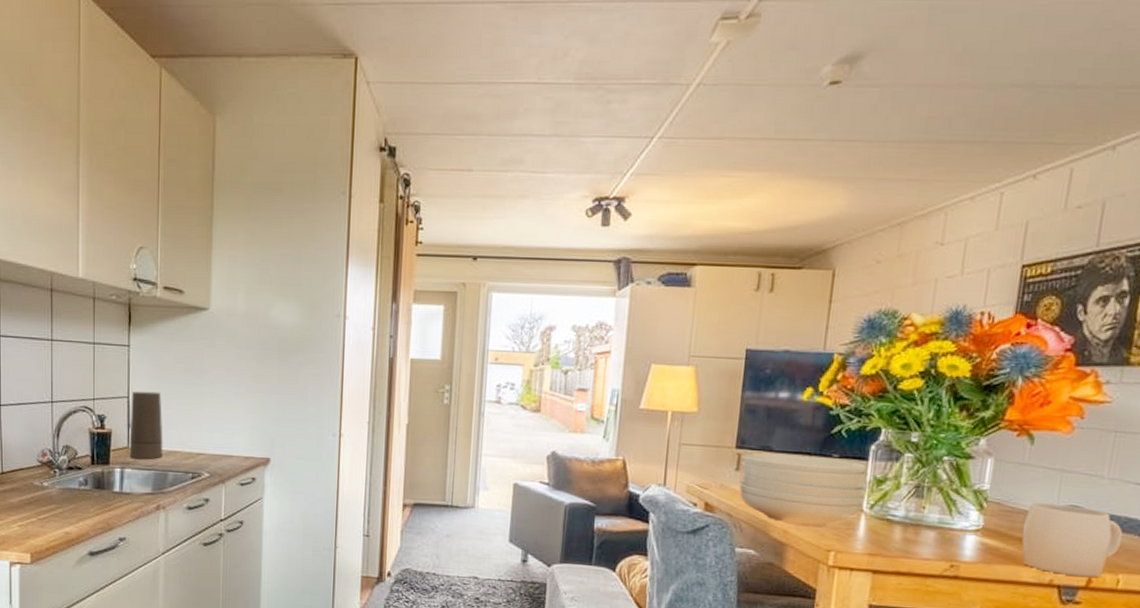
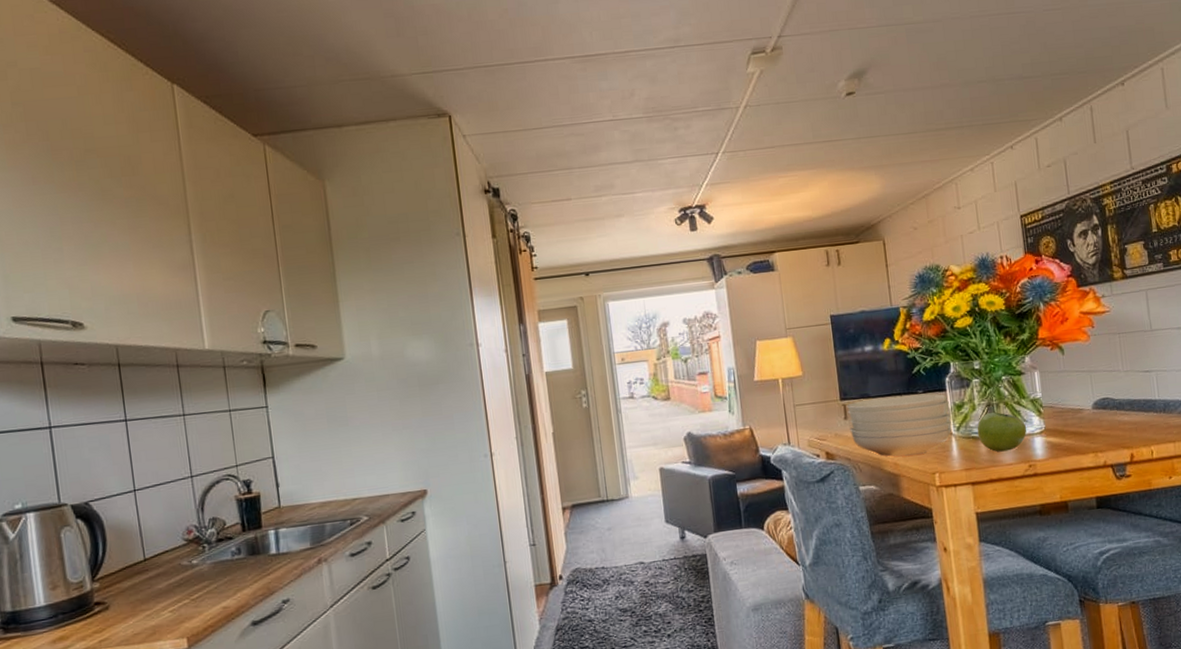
canister: present [129,391,163,460] -> none [276,446,318,518]
fruit: none [894,495,960,544] -> present [977,411,1027,452]
mug: present [1022,502,1123,578] -> none [1073,397,1147,456]

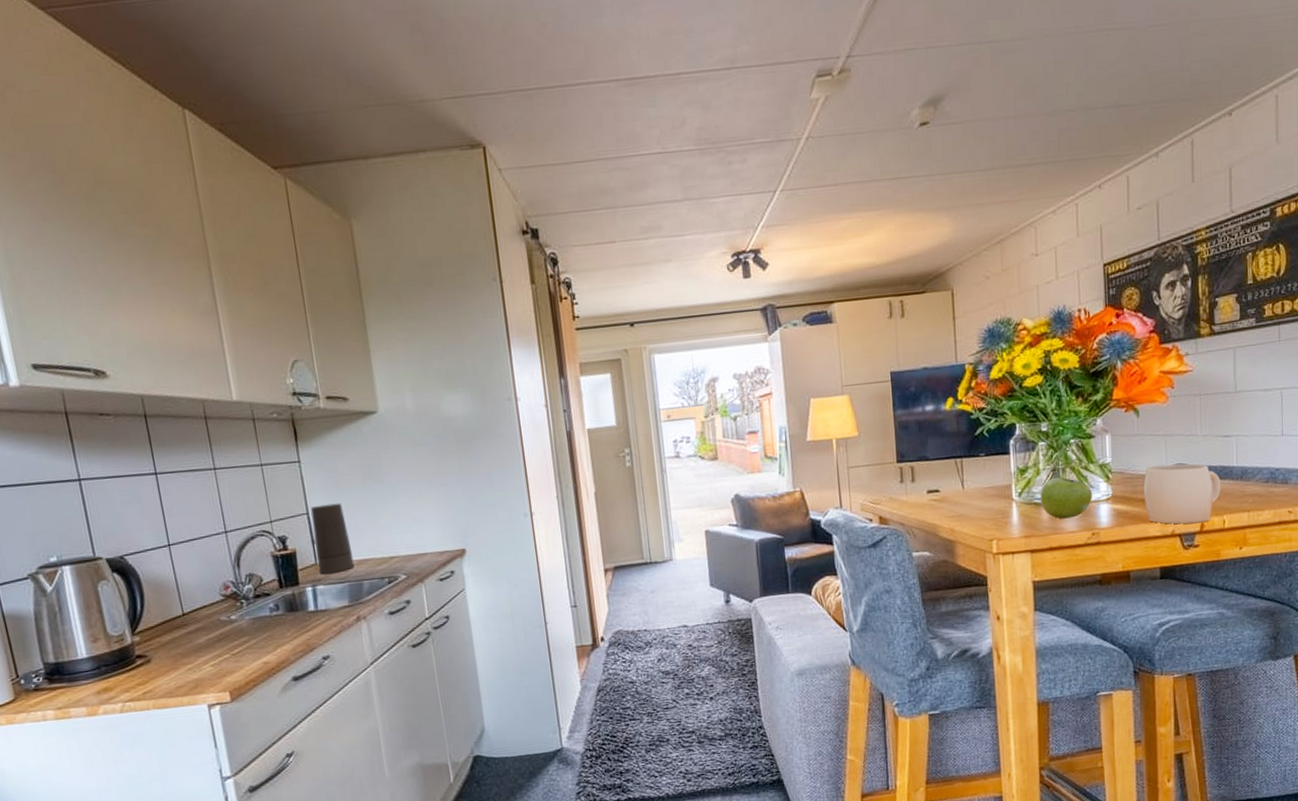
canister: none [276,446,318,518] -> present [311,503,355,575]
bowl: present [846,394,952,457] -> none [902,457,1013,523]
mug: none [1073,397,1147,456] -> present [1143,463,1221,525]

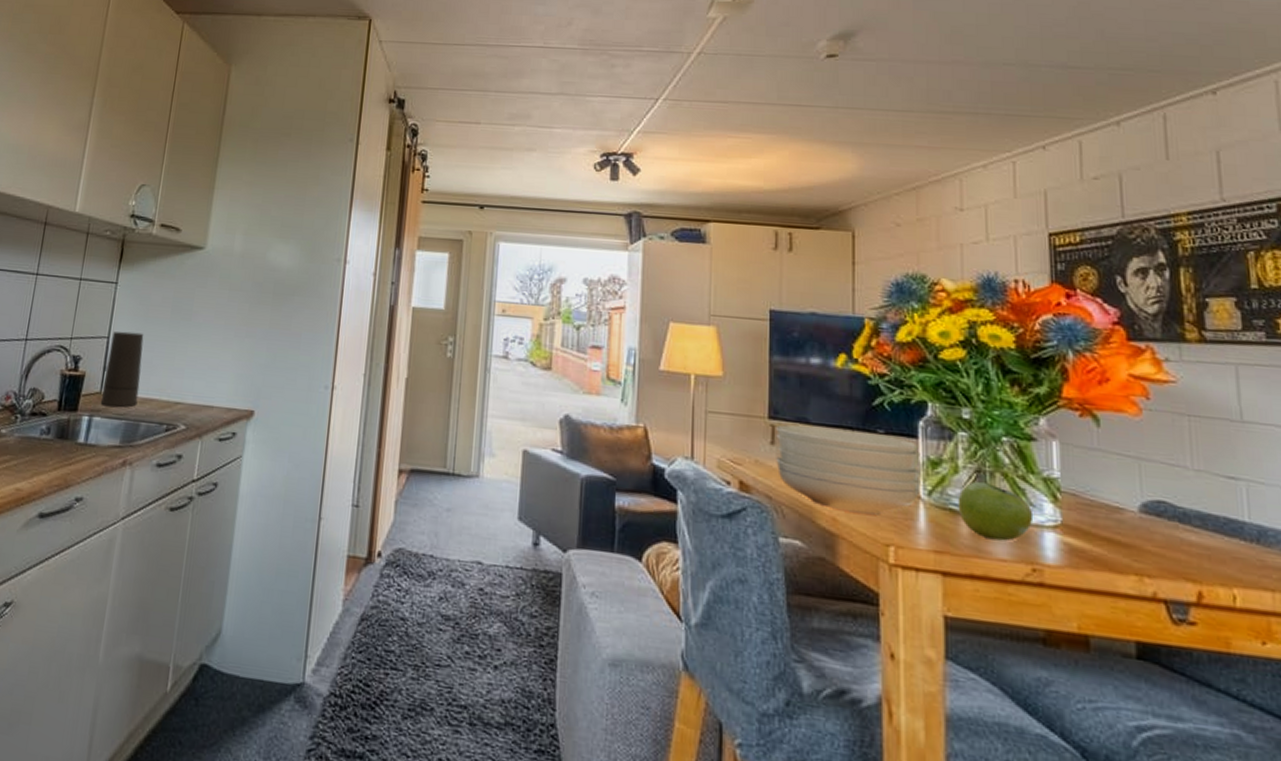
bowl: none [902,457,1013,523] -> present [775,424,921,515]
mug: present [1143,463,1221,525] -> none [1107,495,1227,592]

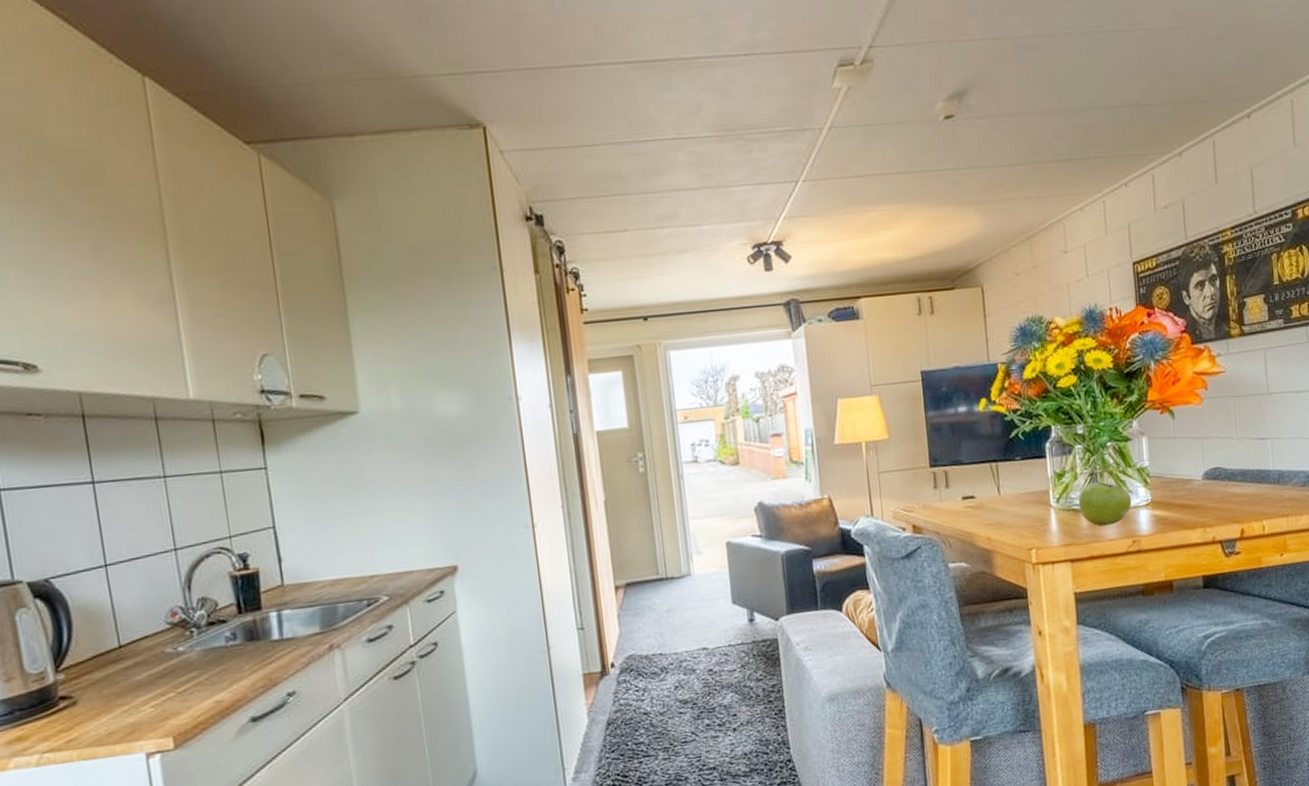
canister: present [100,331,144,408] -> none [278,514,328,598]
bowl: present [775,424,921,515] -> none [936,461,1051,531]

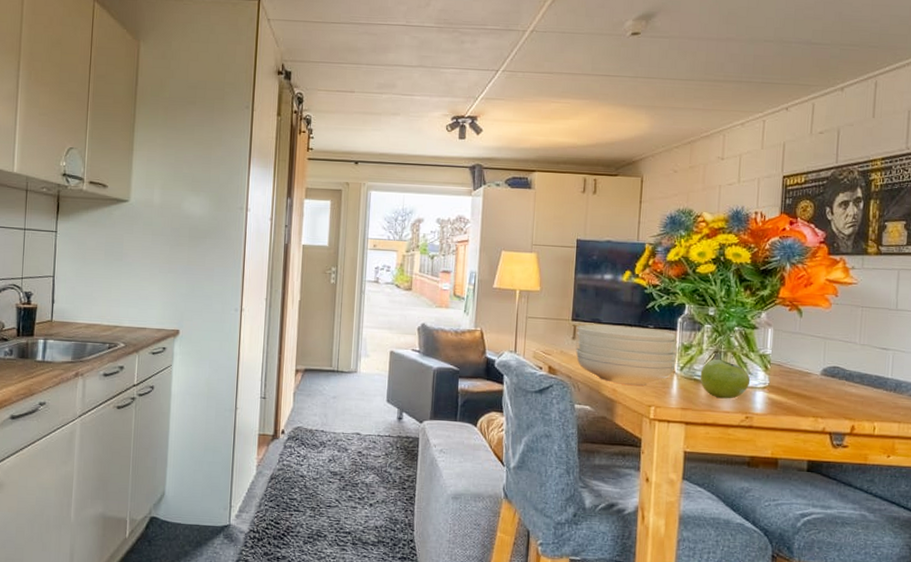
bowl: none [936,461,1051,531] -> present [575,324,678,386]

